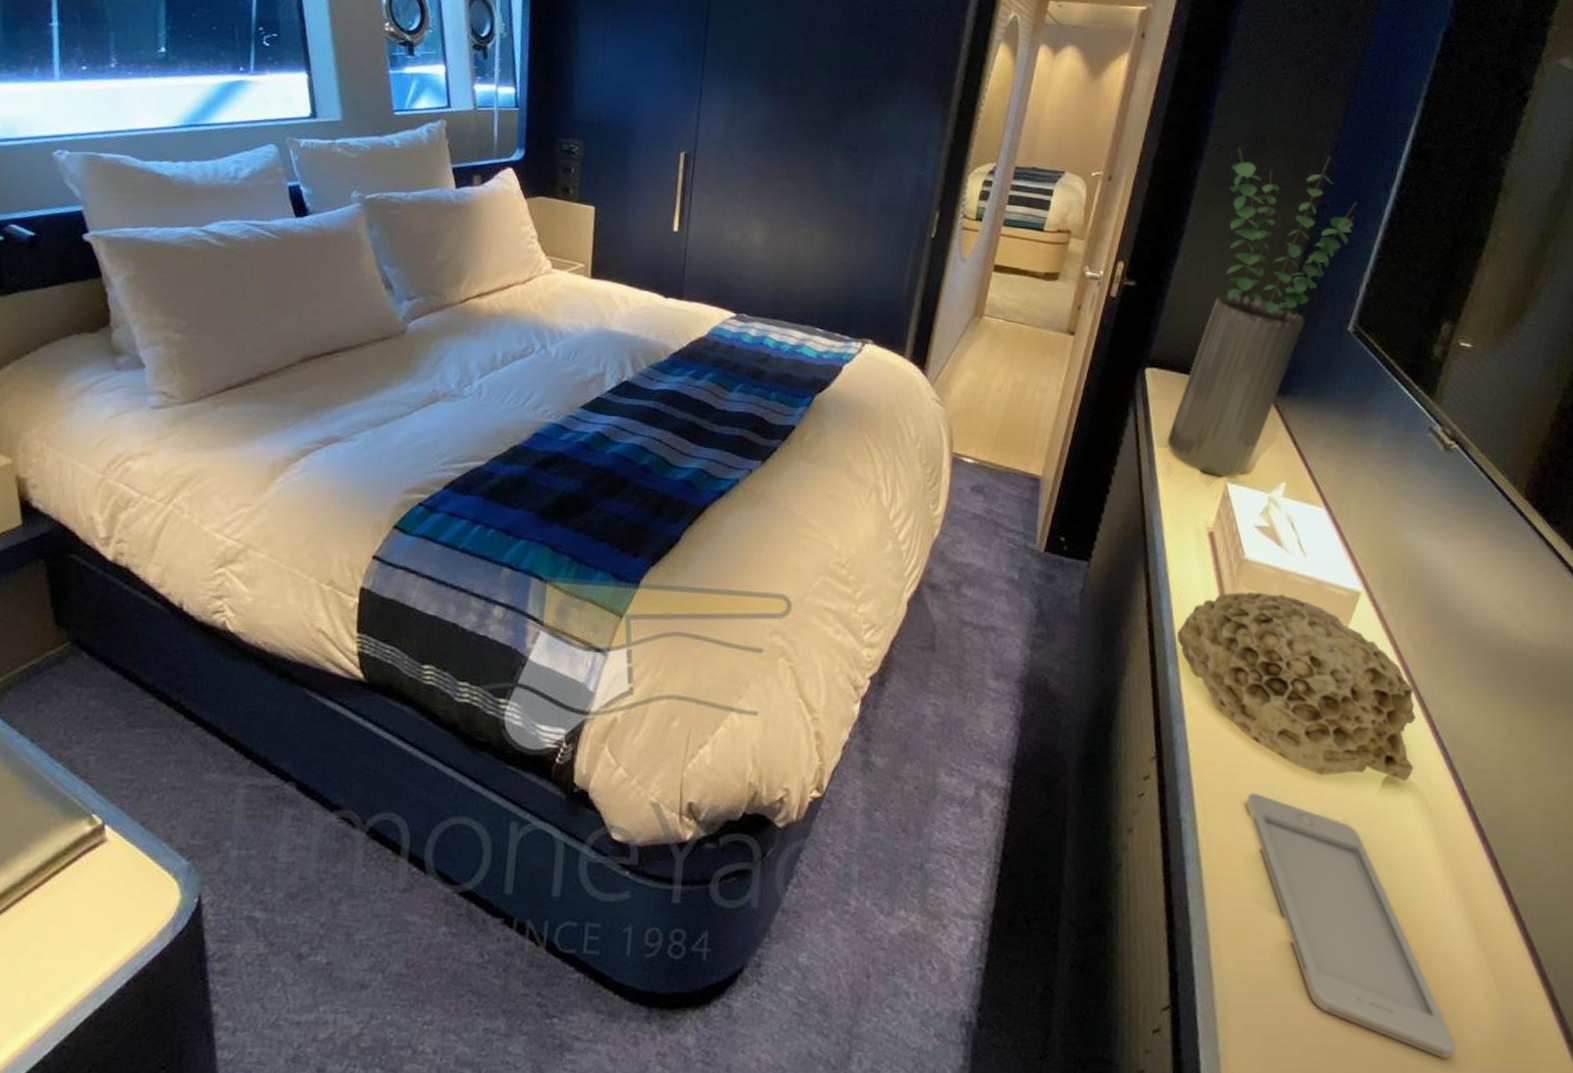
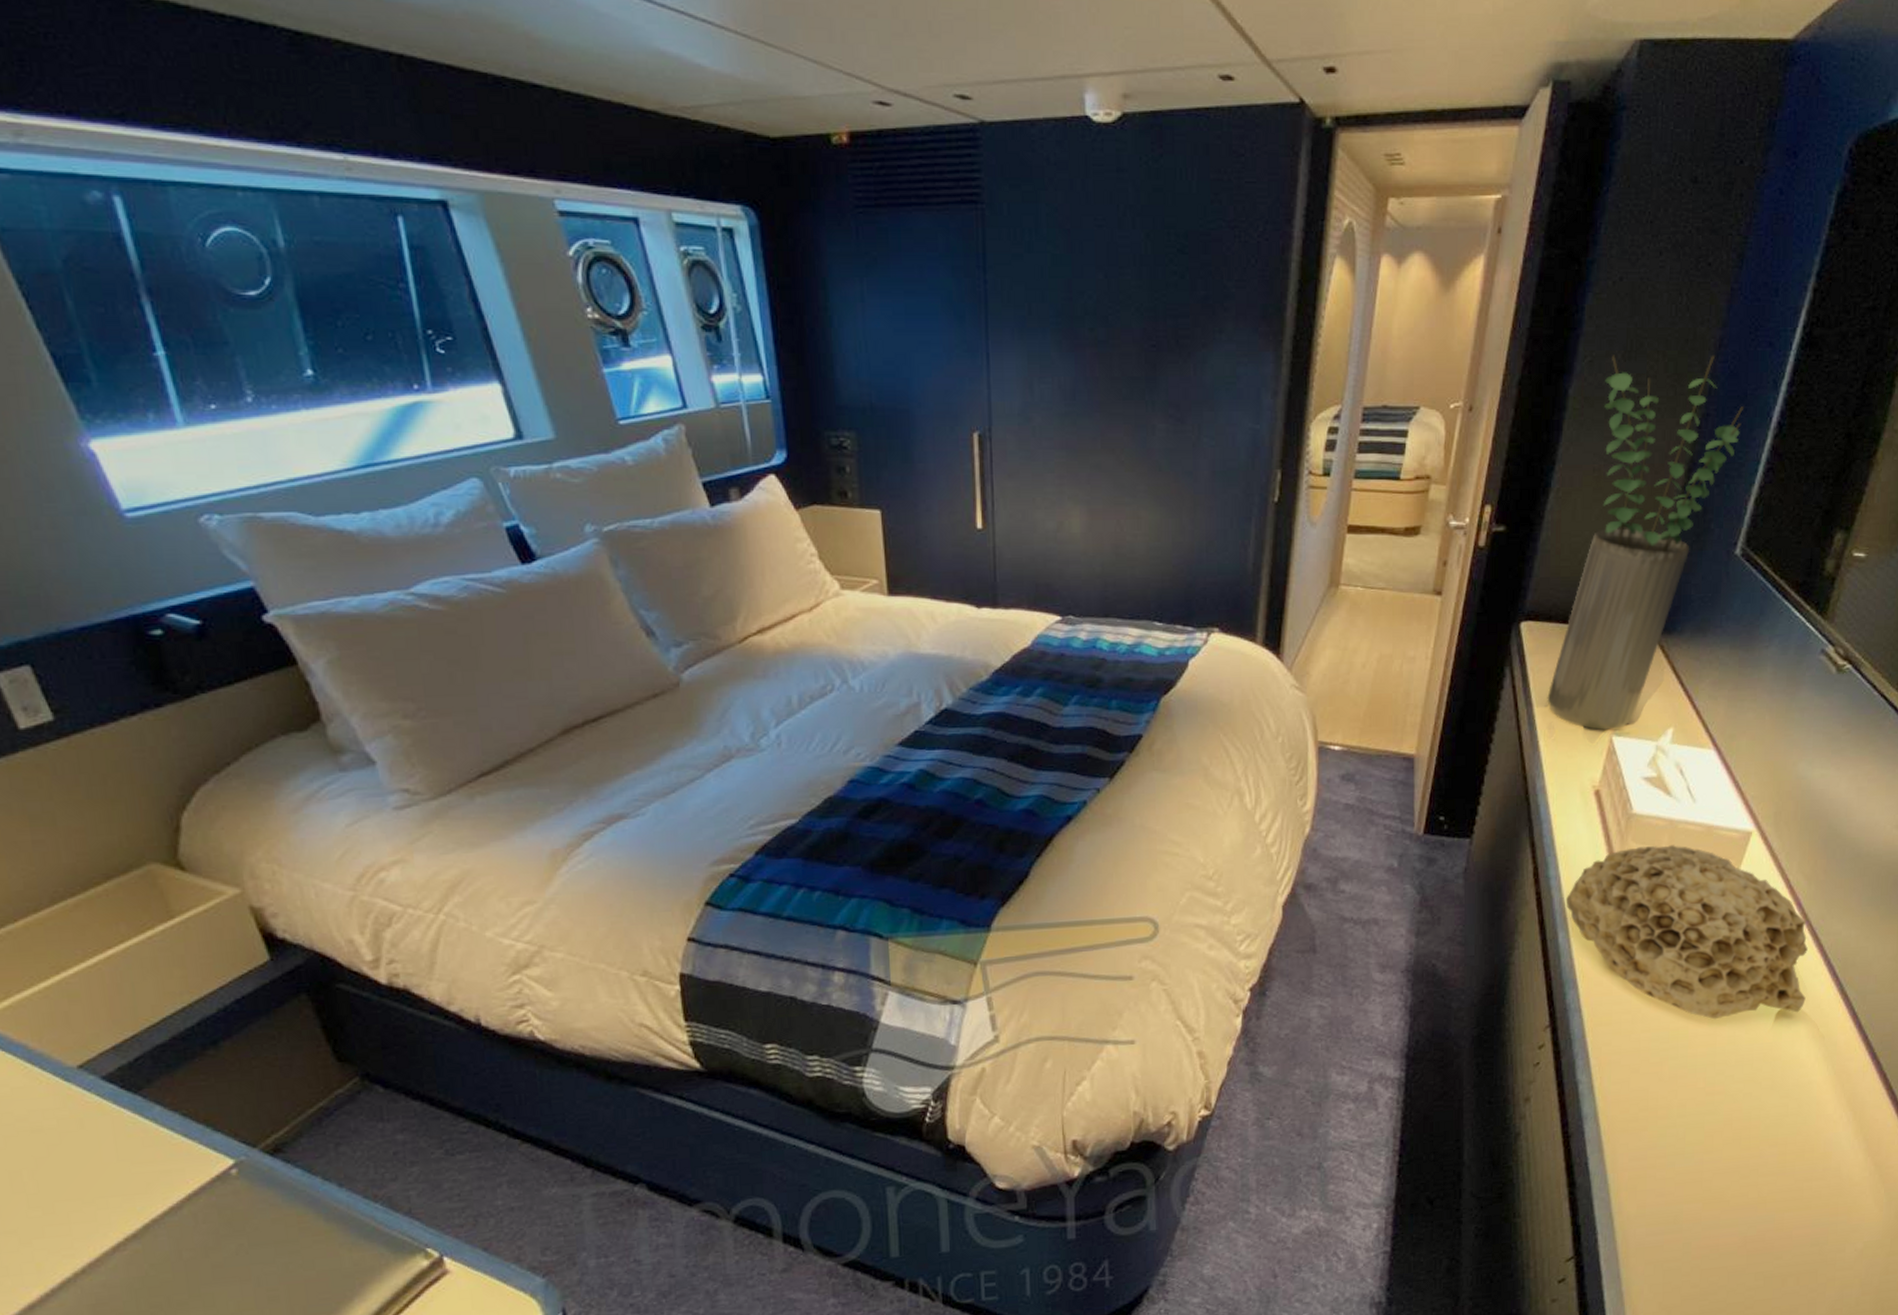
tablet: present [1246,792,1456,1059] -> none [1641,1045,1846,1262]

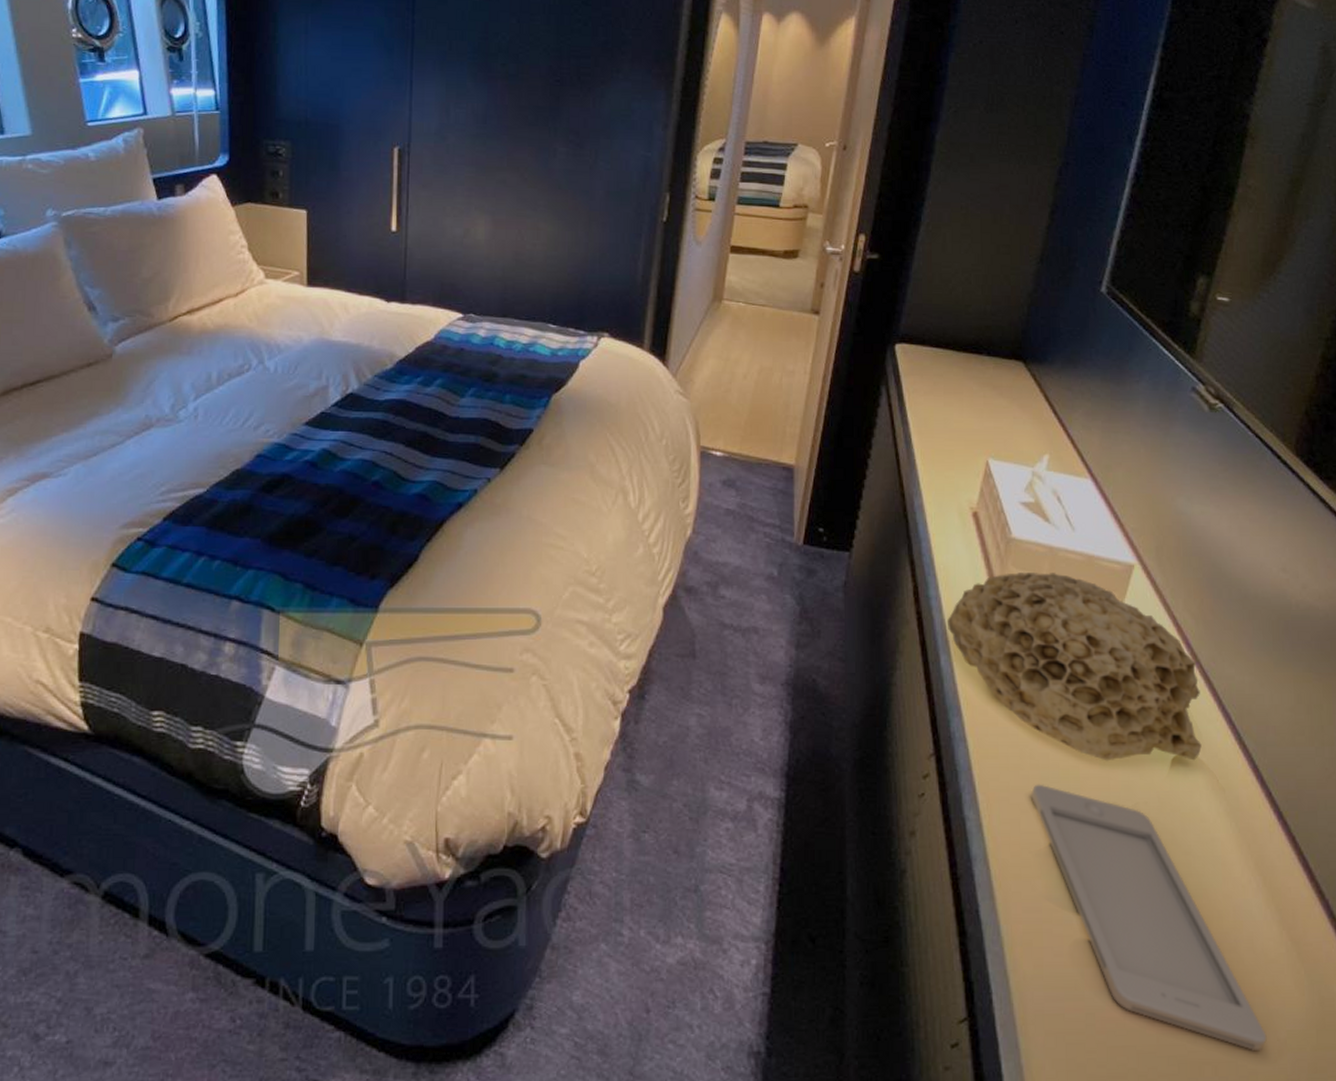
vase: present [1547,355,1745,731] -> none [923,107,1102,454]
tablet: none [1641,1045,1846,1262] -> present [1031,784,1267,1052]

